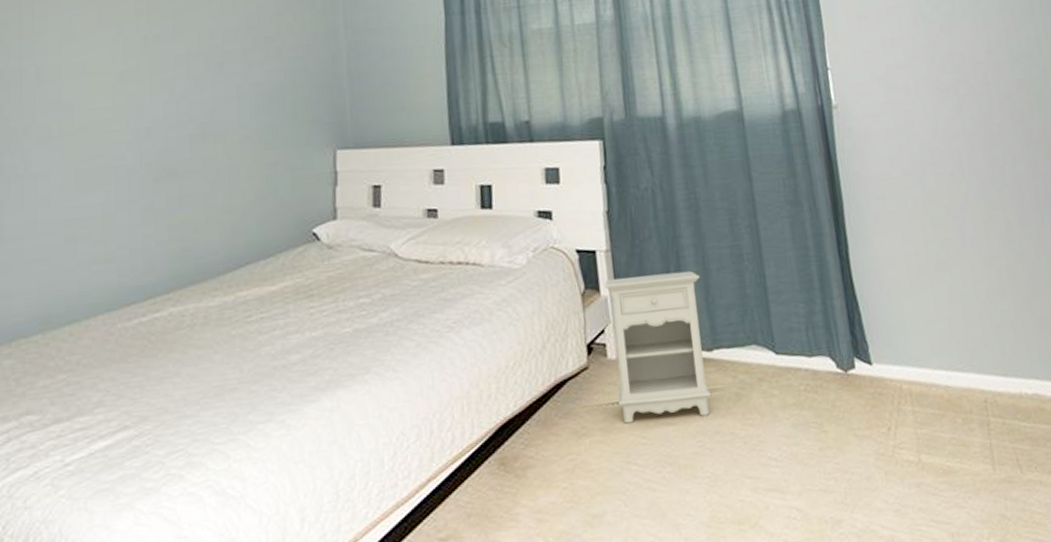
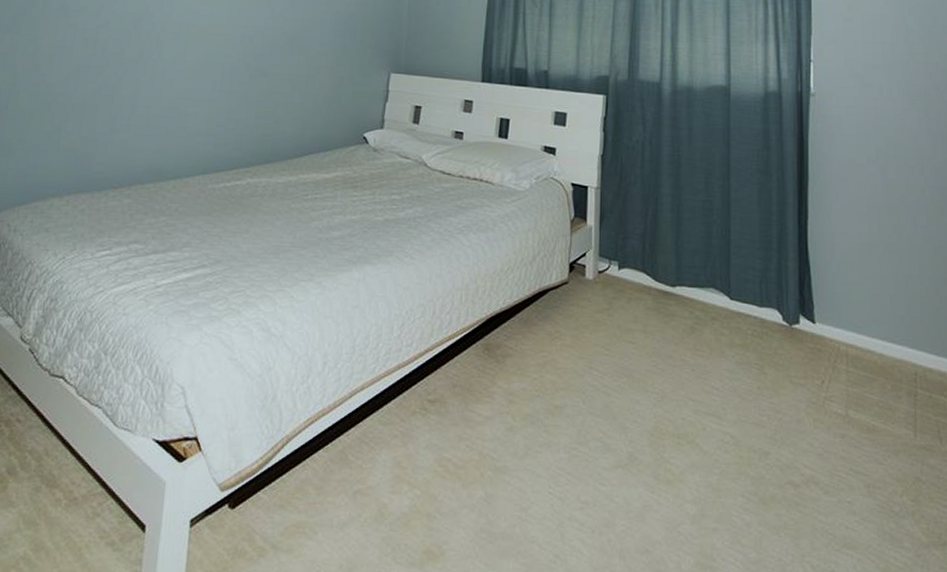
nightstand: present [605,270,712,424] -> none [589,212,673,341]

